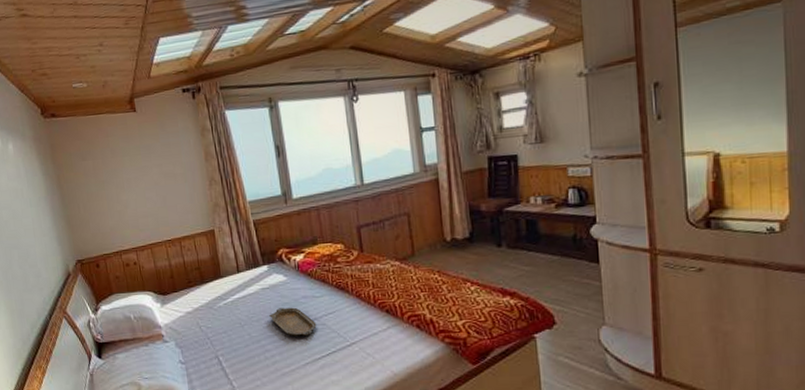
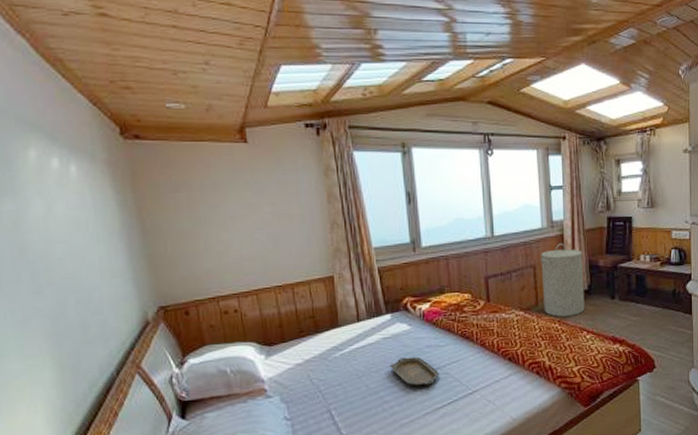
laundry hamper: none [414,187,467,267] -> present [540,242,585,317]

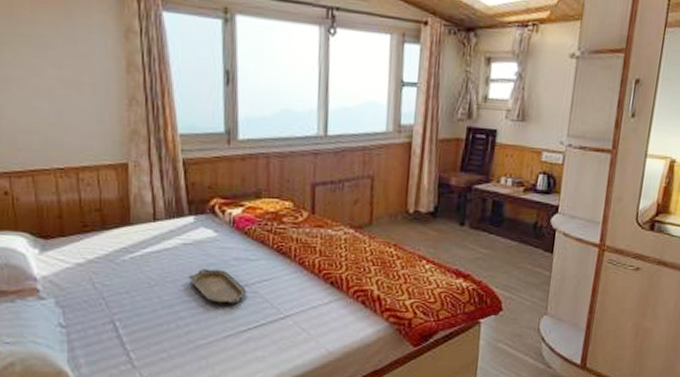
laundry hamper: present [540,242,585,317] -> none [378,152,432,241]

